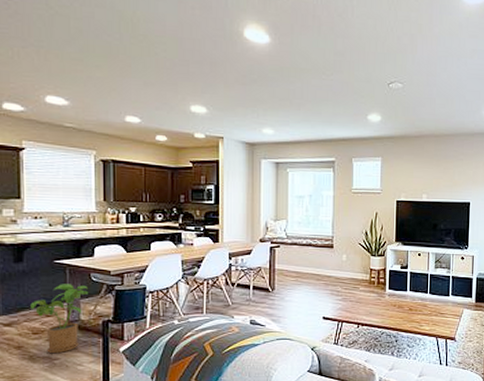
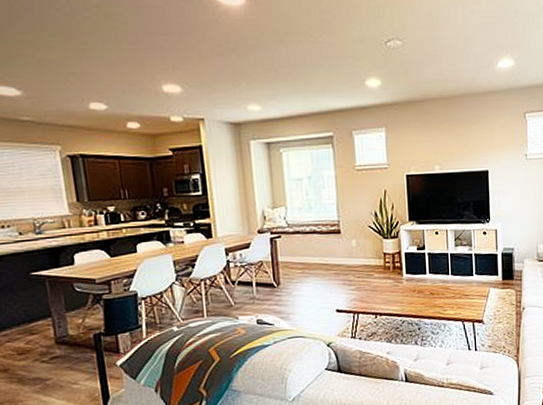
house plant: present [30,284,89,354] -> none [11,297,75,374]

